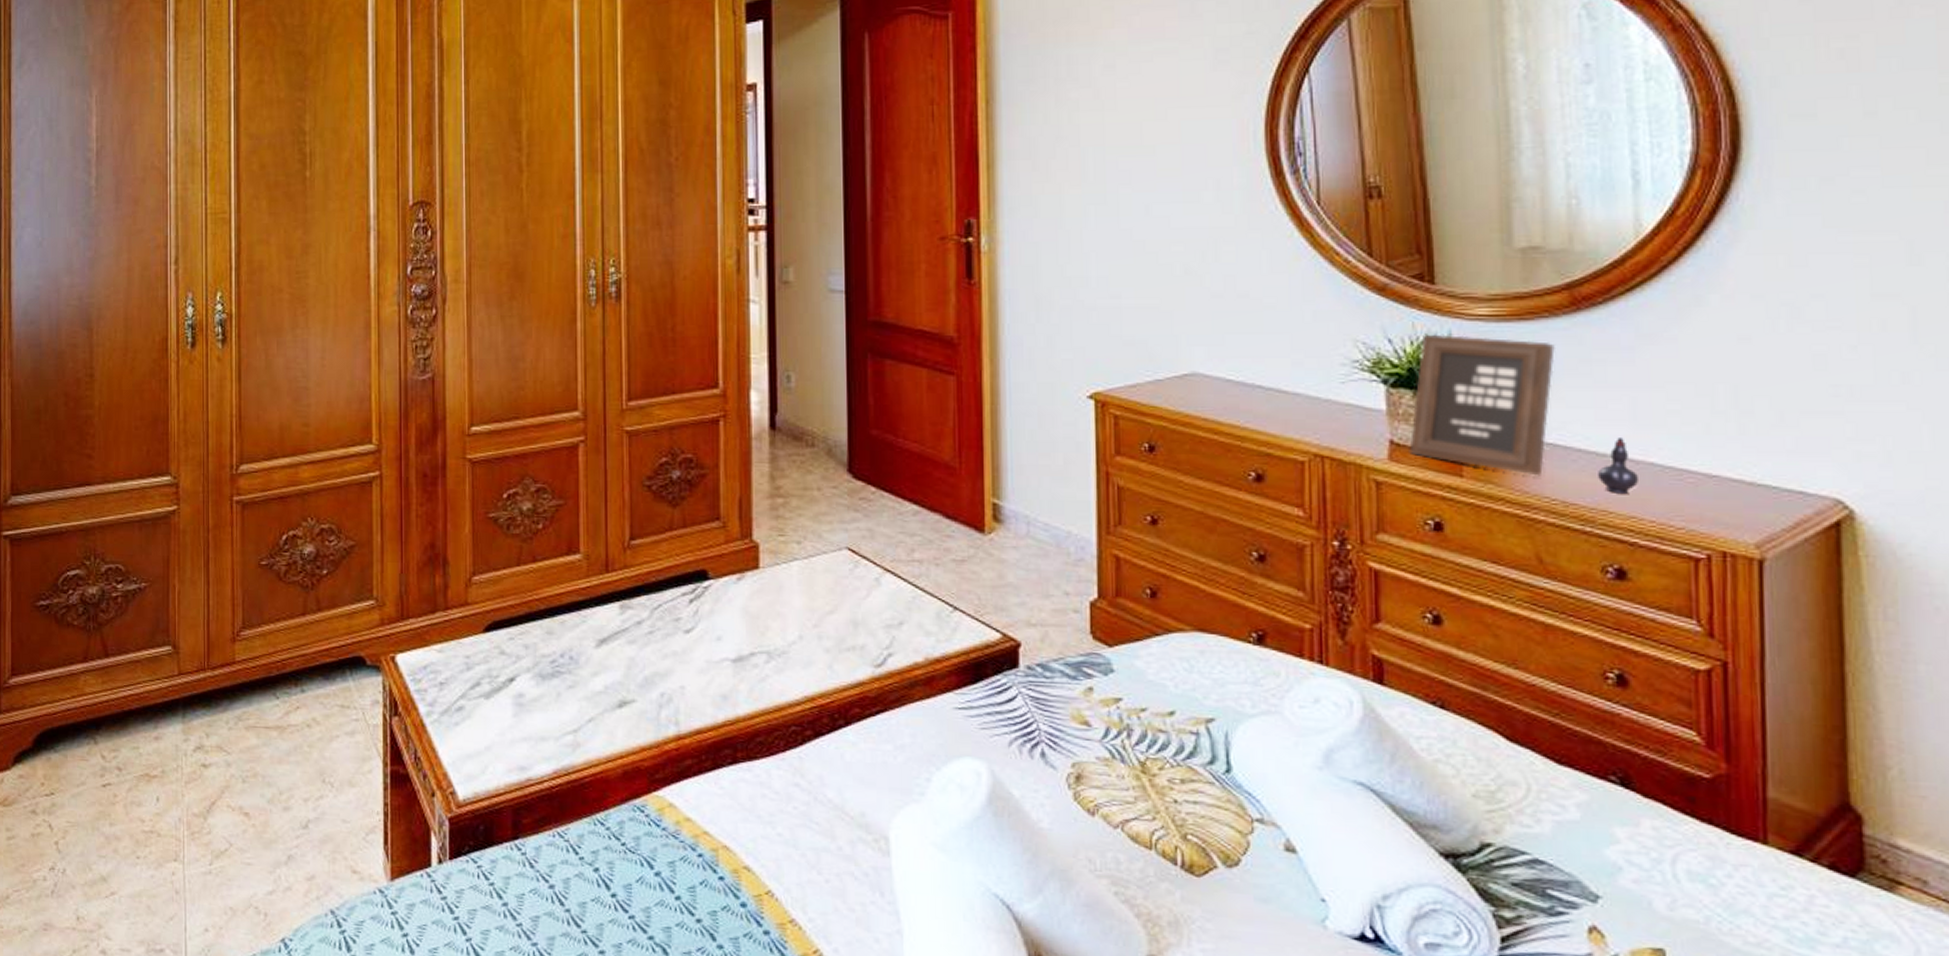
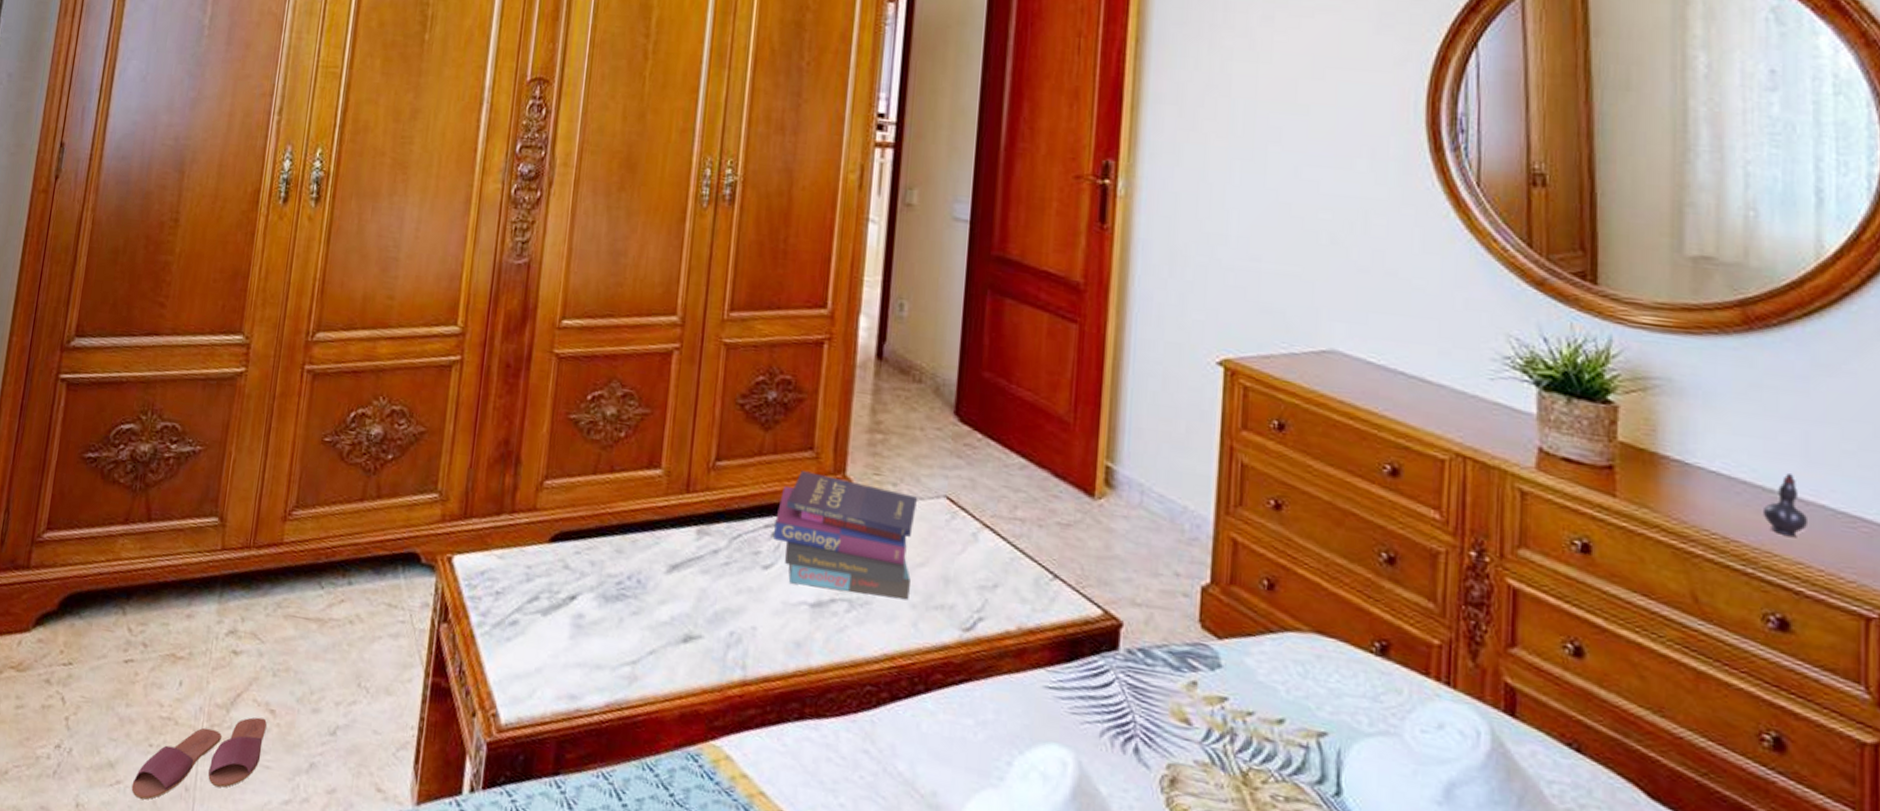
slippers: none [126,821,243,906] -> present [131,717,267,800]
books: none [691,540,822,646] -> present [774,470,918,600]
picture frame: present [1409,334,1555,476] -> none [1559,337,1723,506]

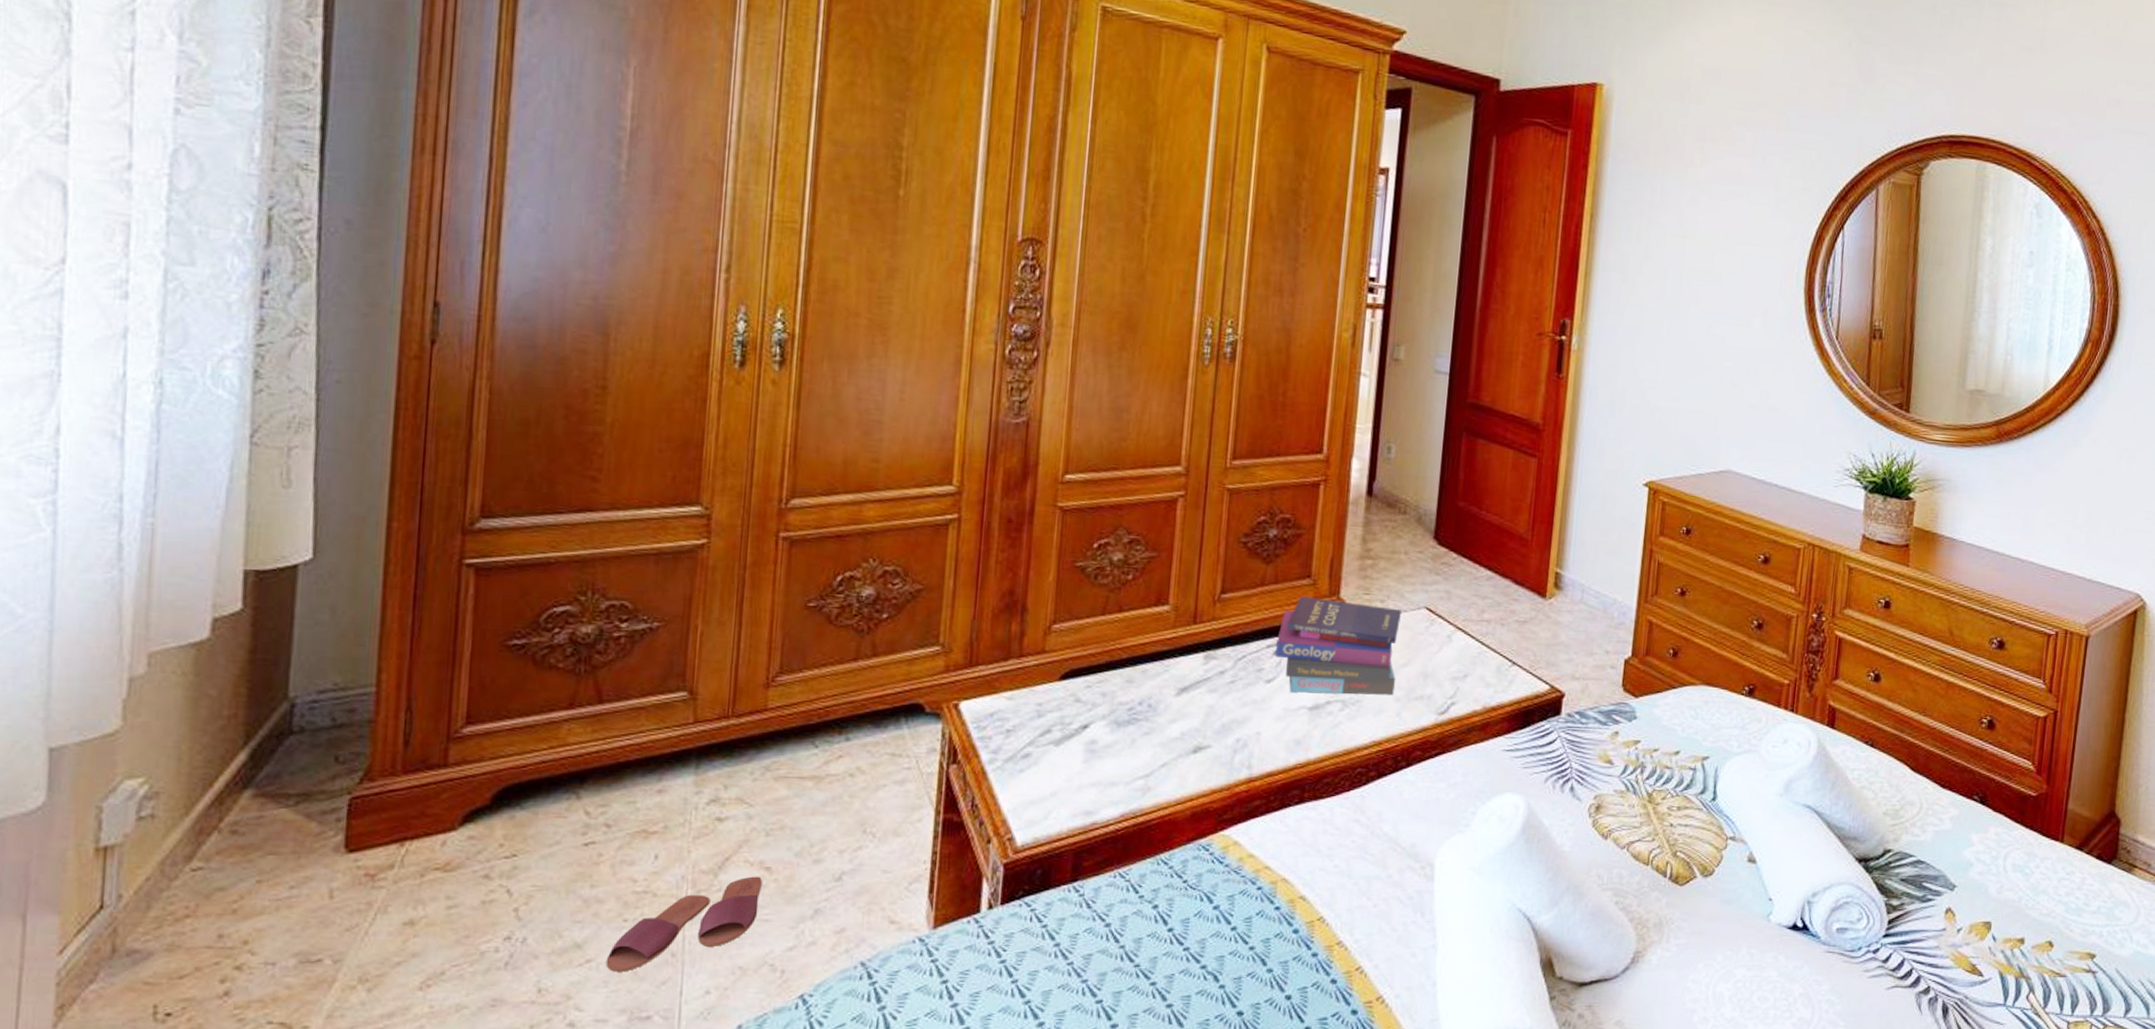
perfume bottle: present [1764,473,1807,536] -> none [1996,542,2022,584]

